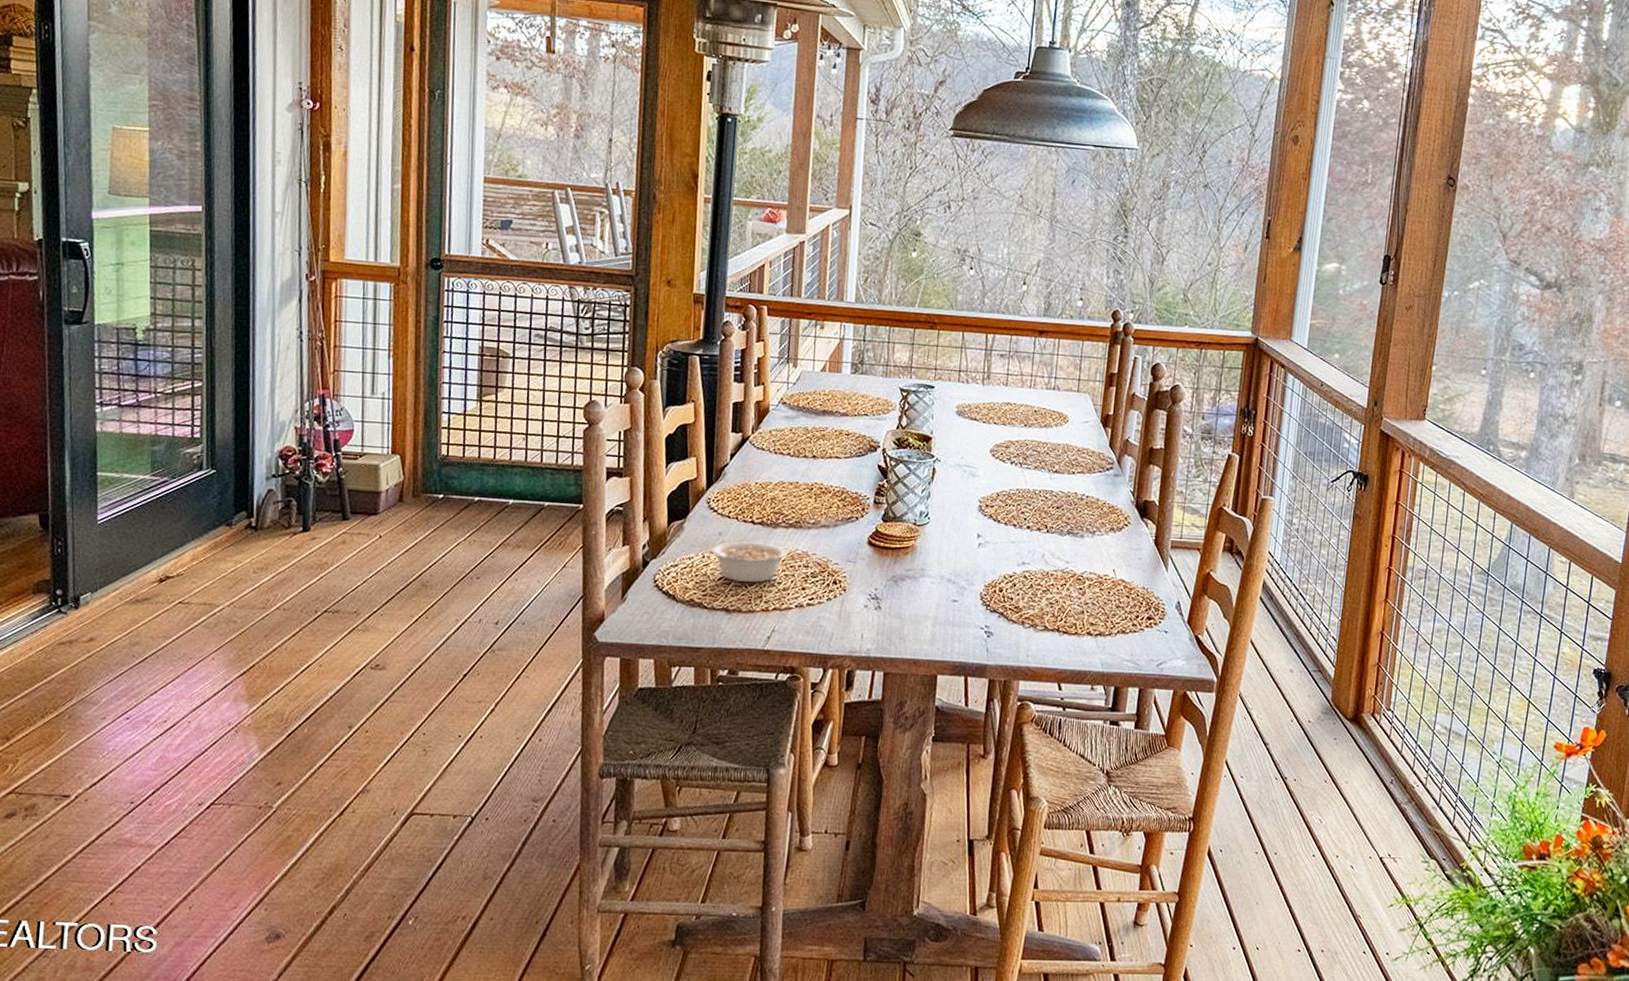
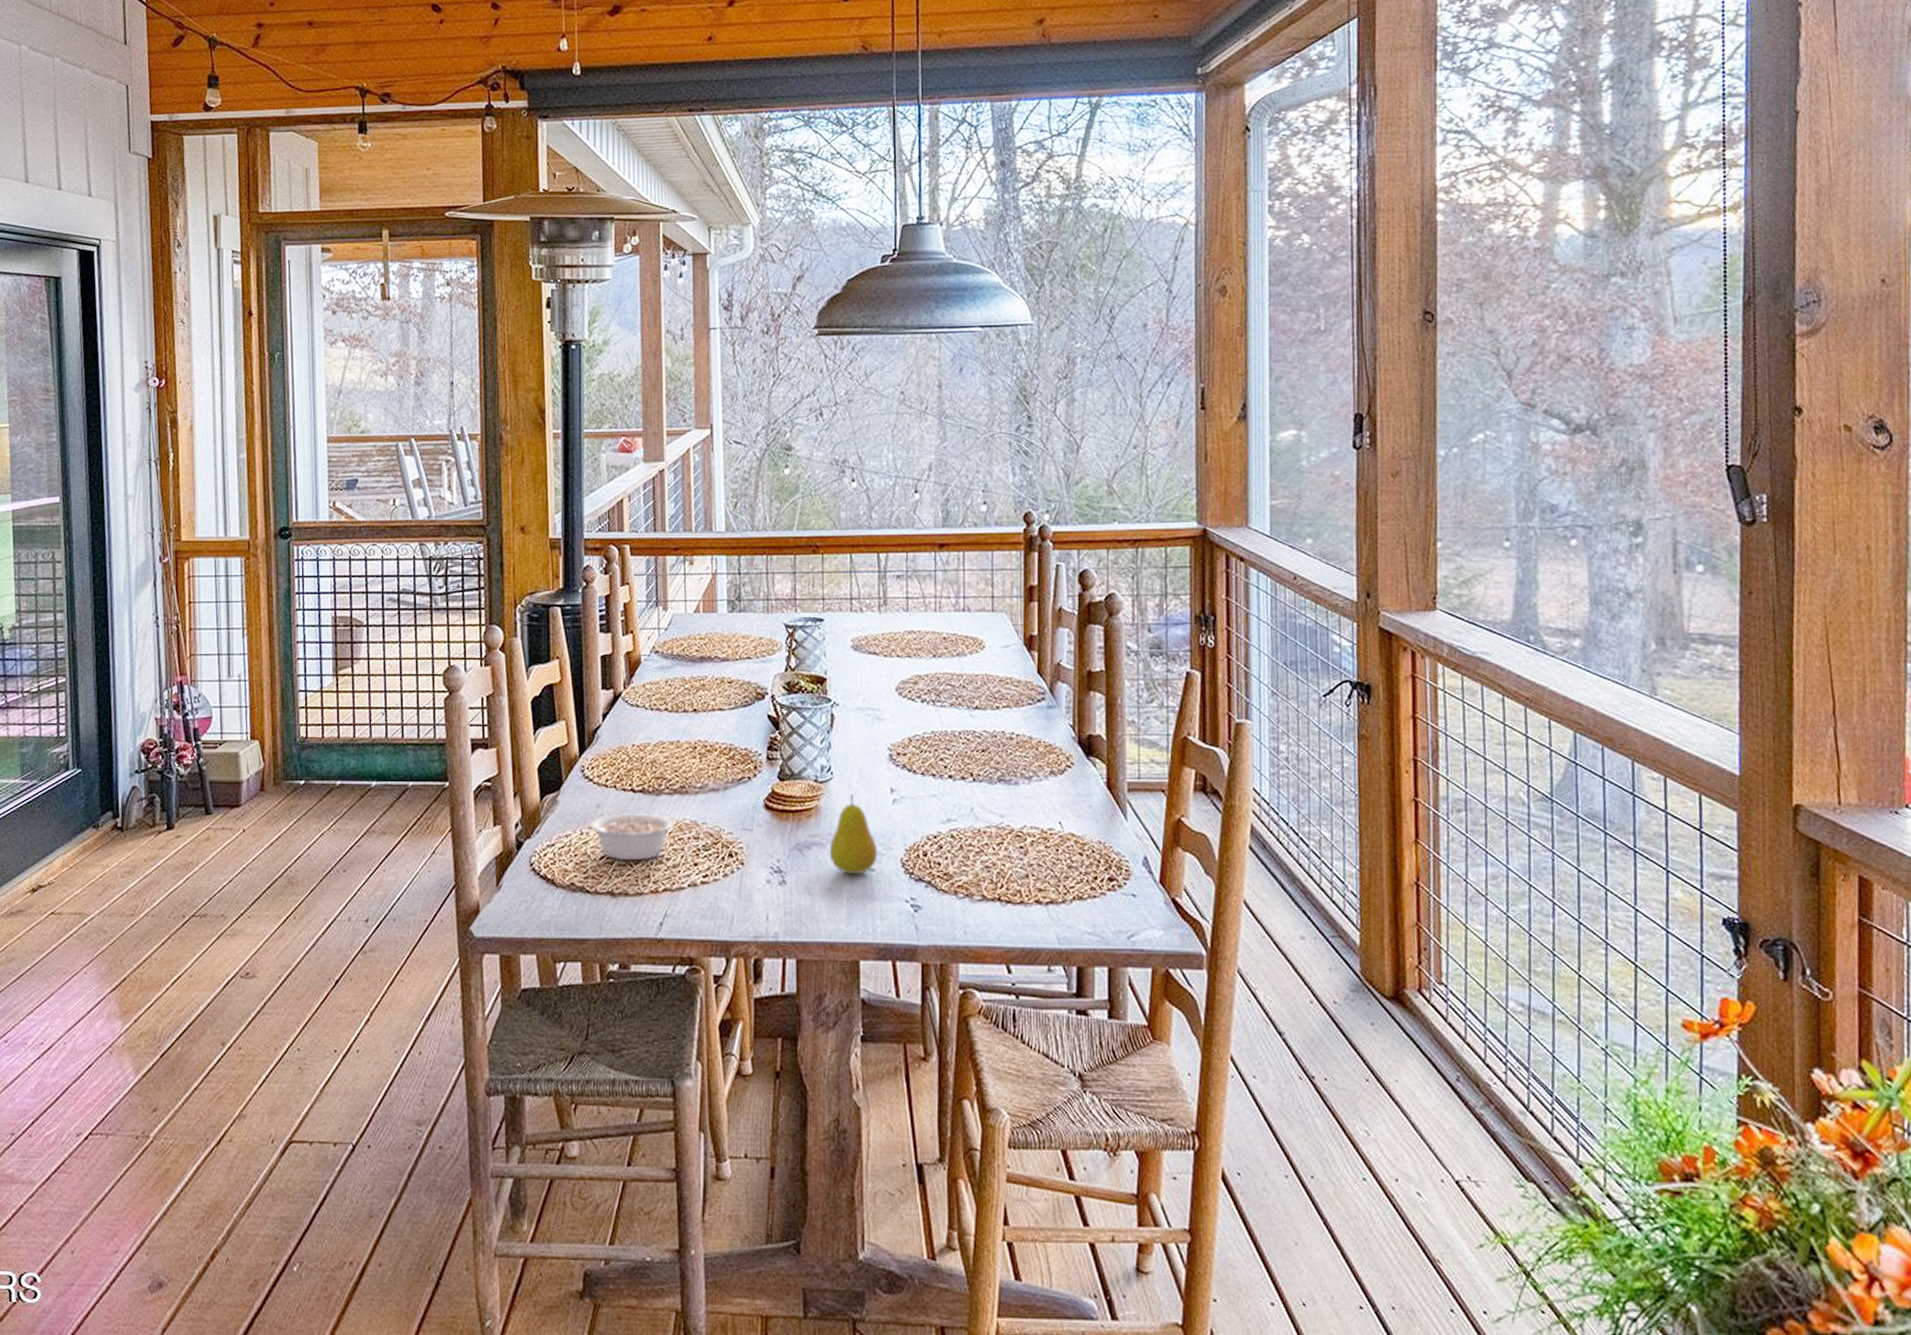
fruit: none [920,536,962,605] -> present [829,794,878,875]

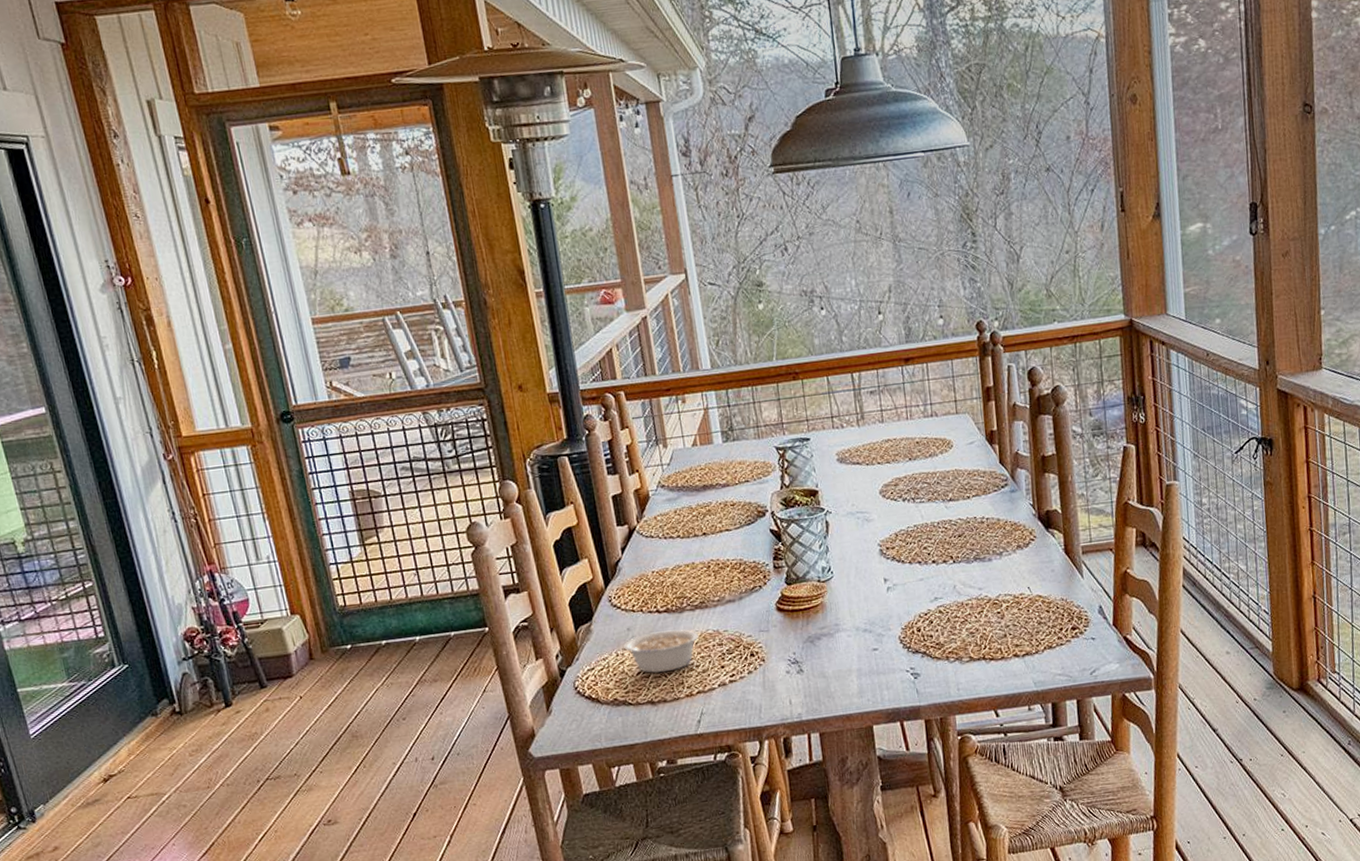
fruit: present [829,794,878,875] -> none [836,587,879,656]

